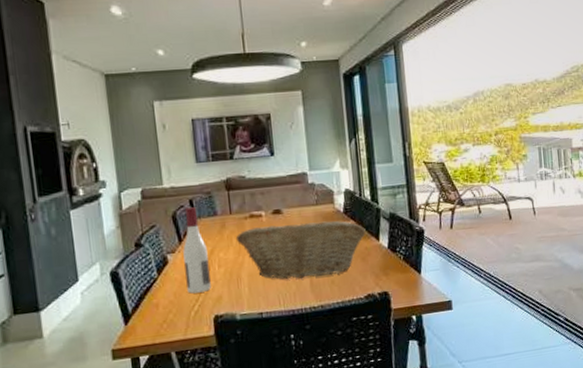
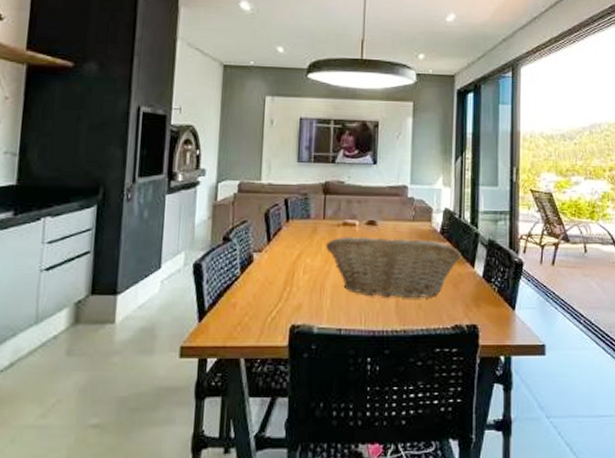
wine bottle: present [183,207,211,294] -> none [268,207,295,298]

